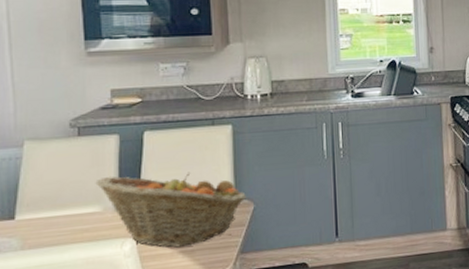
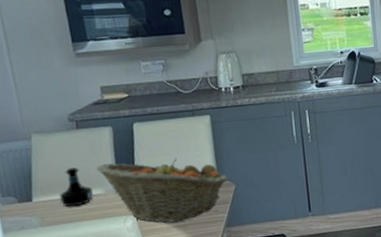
tequila bottle: none [48,180,89,227] -> present [59,167,94,207]

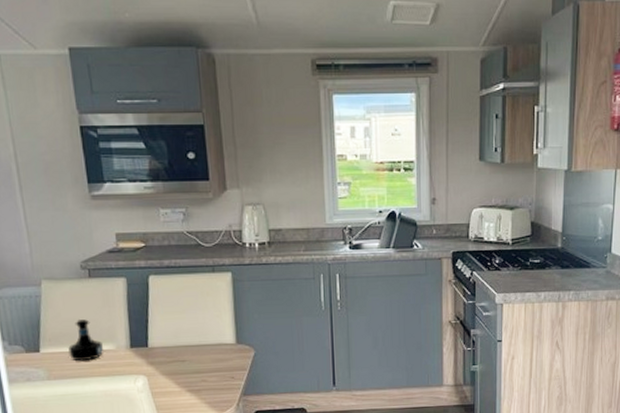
fruit basket: present [96,157,228,223] -> none [107,316,247,386]

